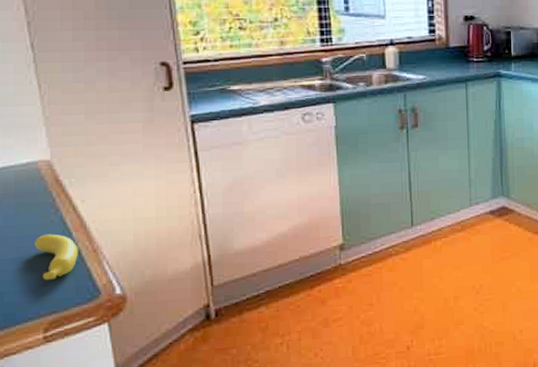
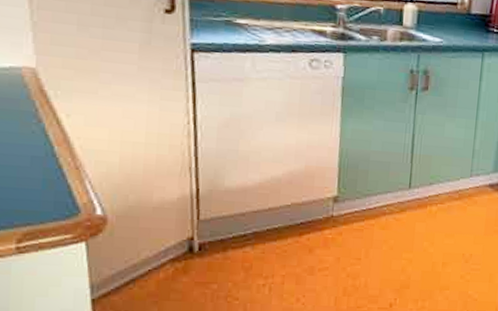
banana: present [35,234,78,280] -> none [13,144,59,191]

